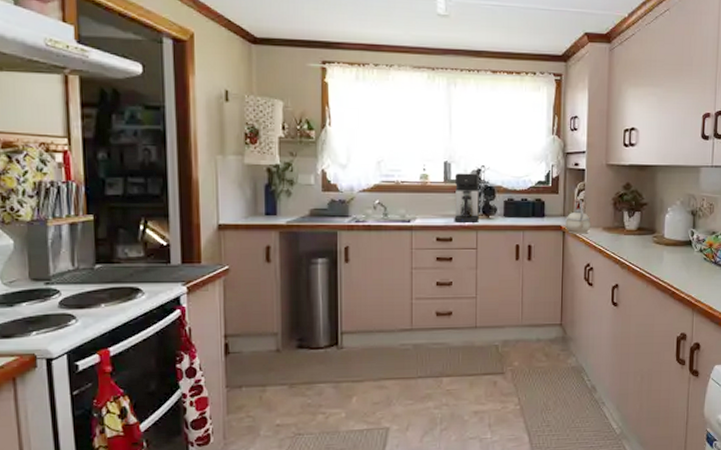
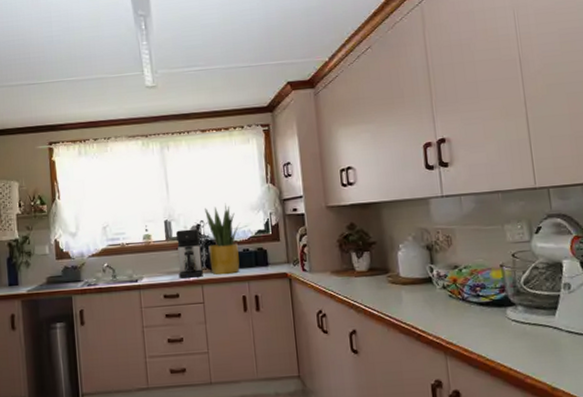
planter: none [487,150,520,221] -> present [205,203,240,275]
kettle: present [565,199,591,235] -> none [290,244,319,281]

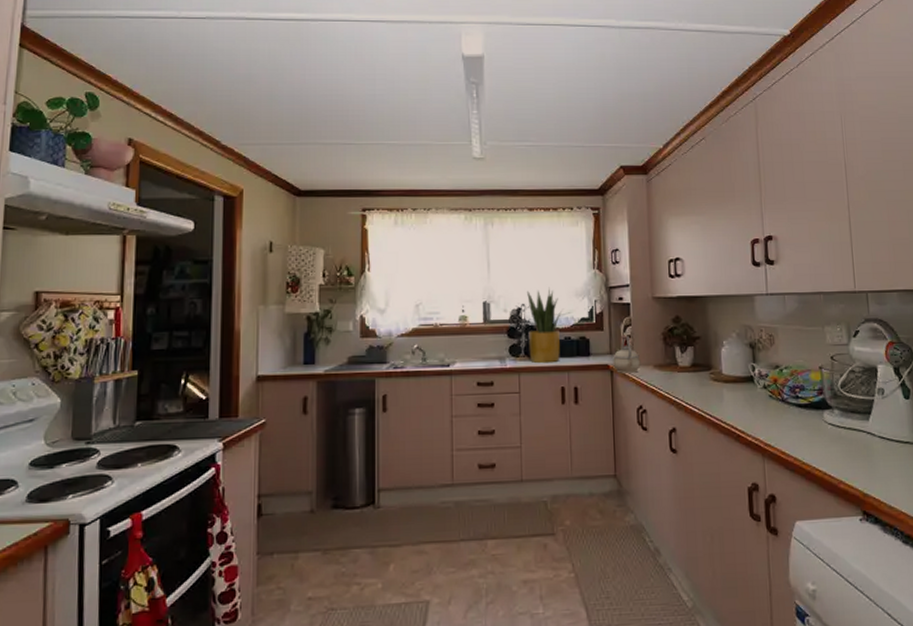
coffee maker: present [176,228,203,279] -> none [495,312,521,365]
kettle: none [290,244,319,281] -> present [613,335,641,374]

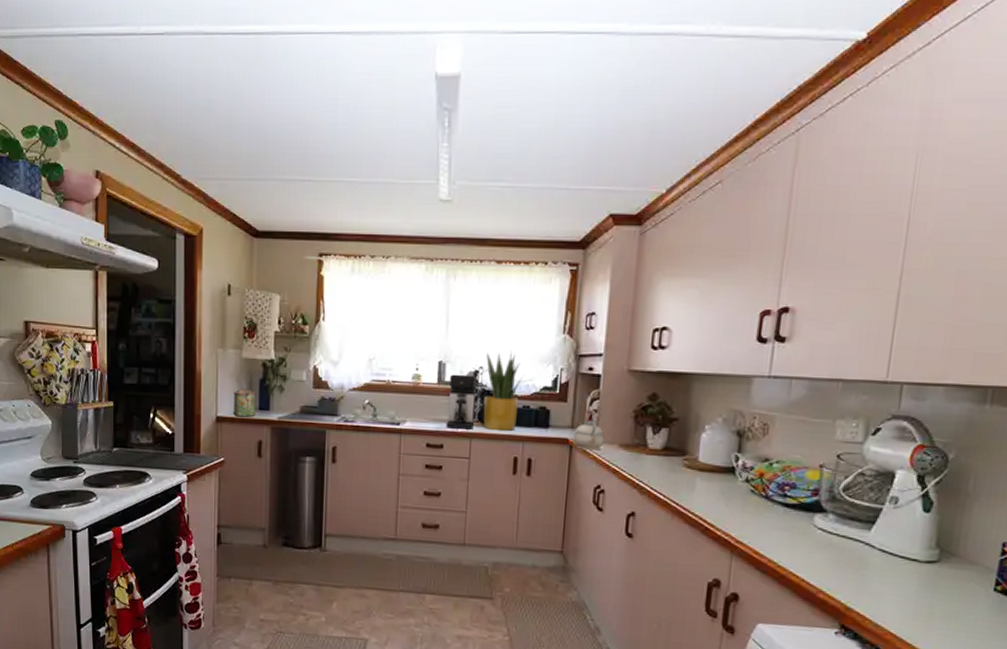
canister: none [276,344,300,375] -> present [233,388,256,419]
coffee maker: none [495,312,521,365] -> present [446,374,477,430]

